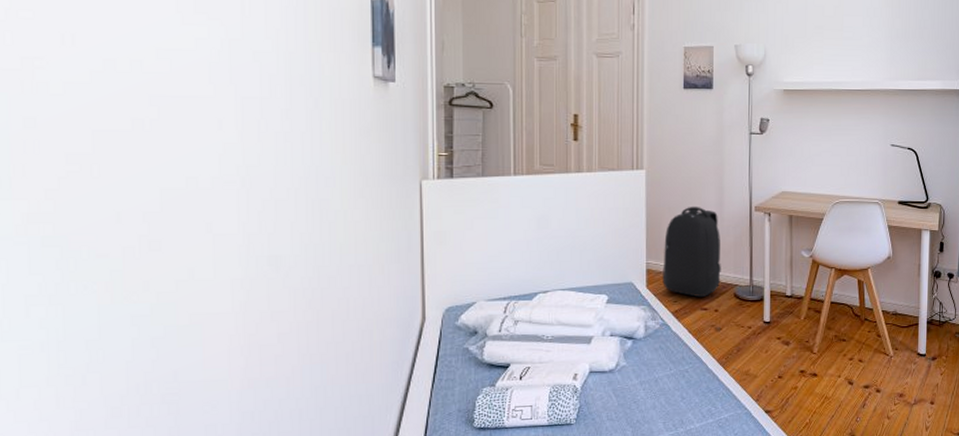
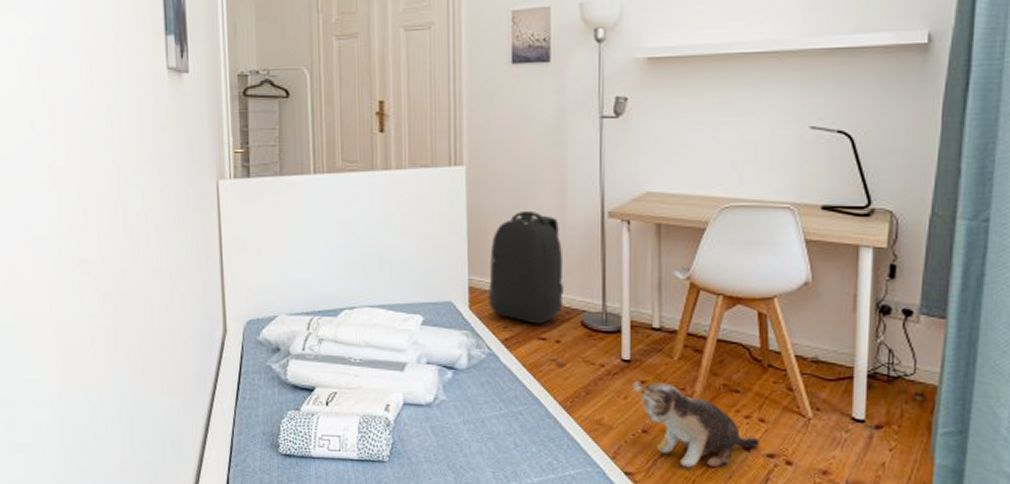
plush toy: none [771,337,859,402] -> present [631,380,760,468]

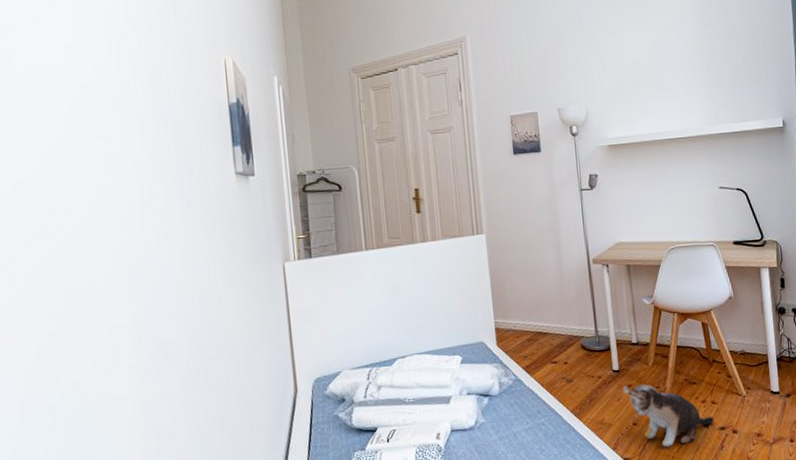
backpack: present [489,210,564,325] -> none [509,263,567,352]

